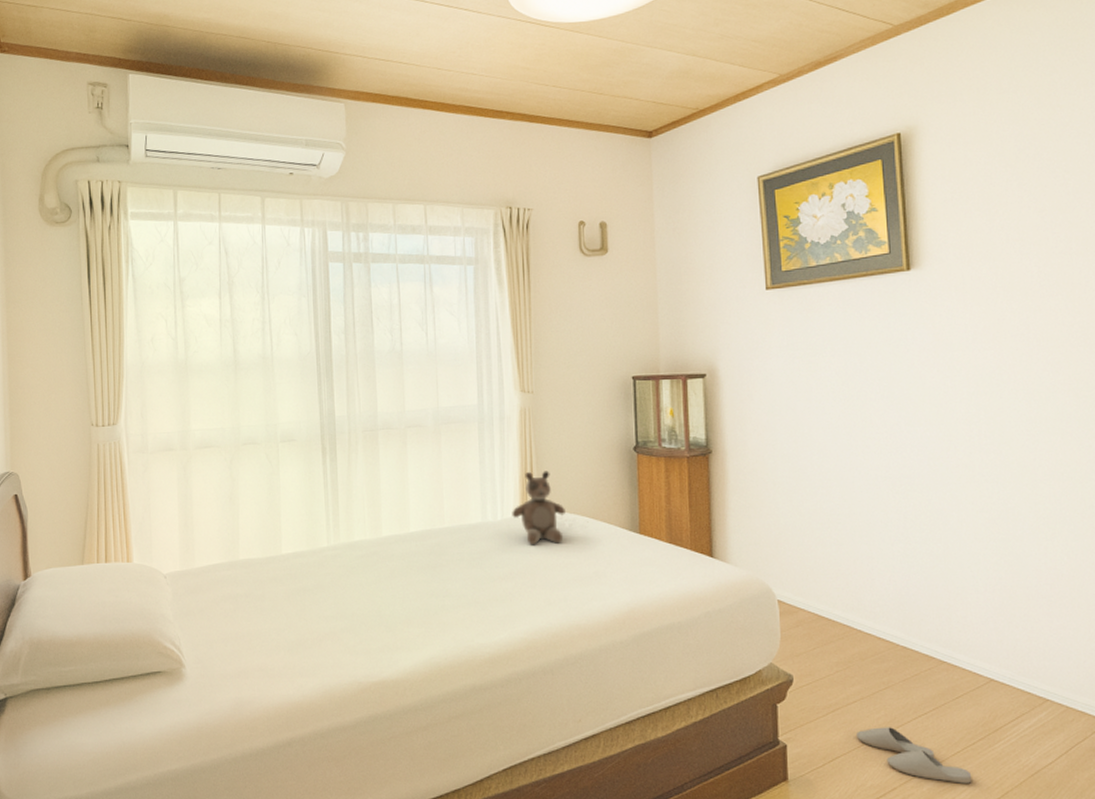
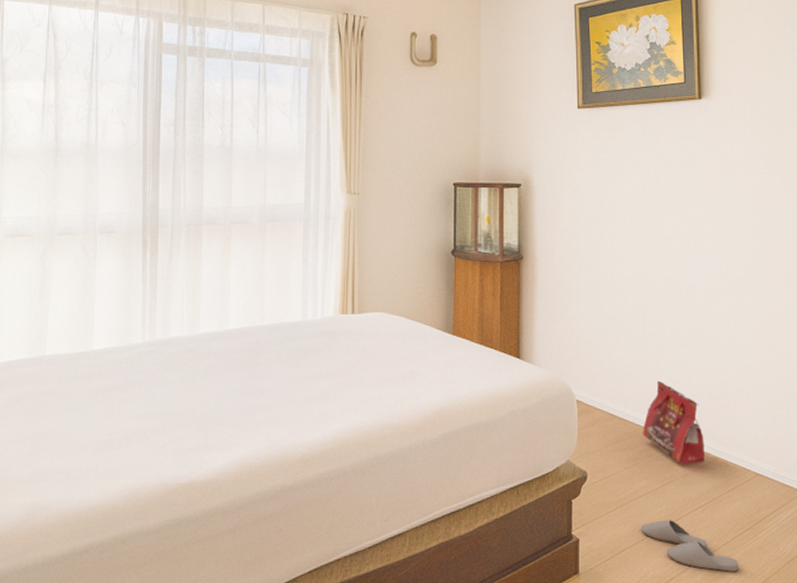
stuffed animal: present [512,470,565,545] -> none [332,271,384,345]
shopping bag: none [853,579,929,668] -> present [642,380,706,464]

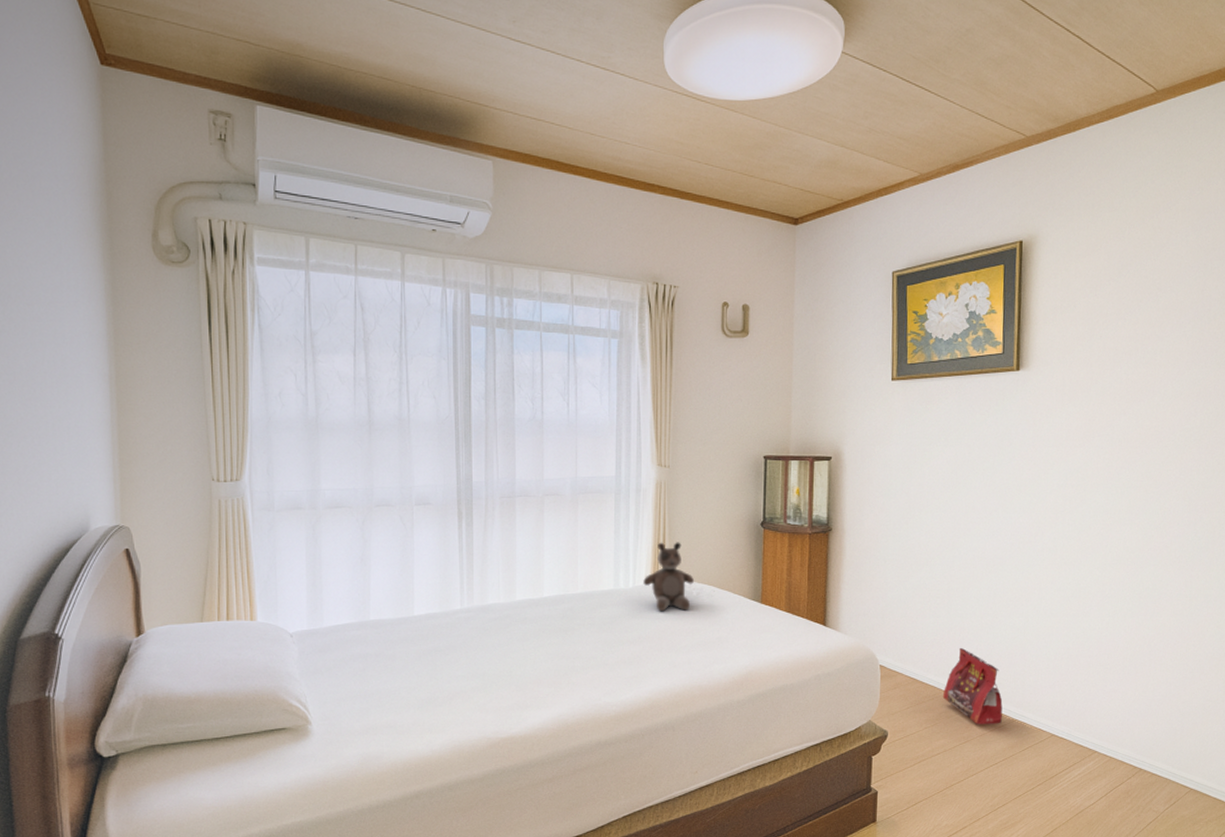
stuffed animal: none [332,271,384,345] -> present [643,542,694,612]
slippers: present [641,520,739,572] -> none [937,775,1029,822]

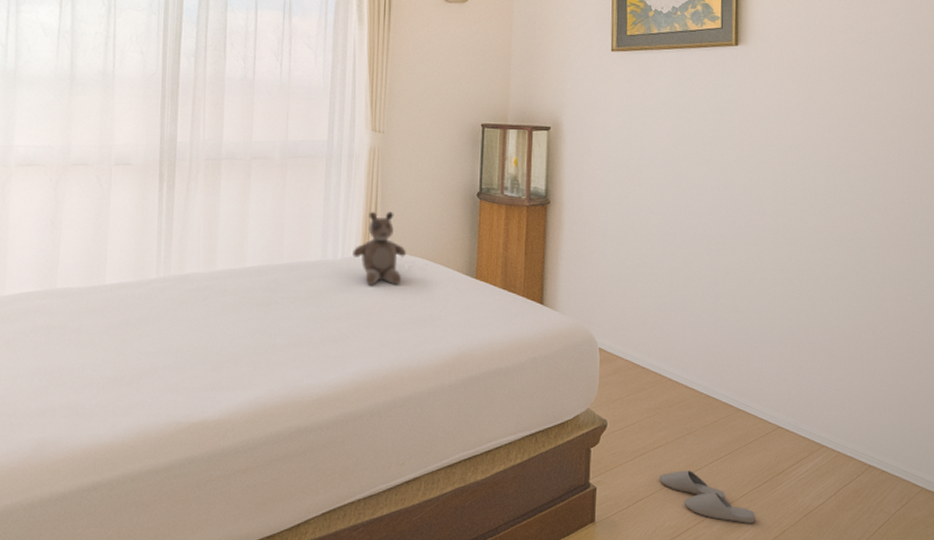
slippers: none [937,775,1029,822] -> present [660,470,756,523]
shopping bag: present [942,647,1003,725] -> none [664,330,727,415]

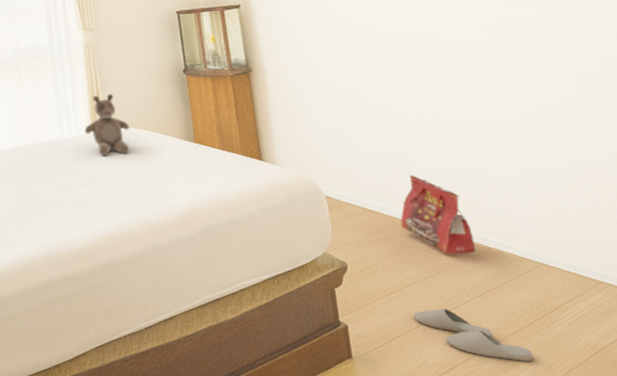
shopping bag: none [664,330,727,415] -> present [400,174,476,254]

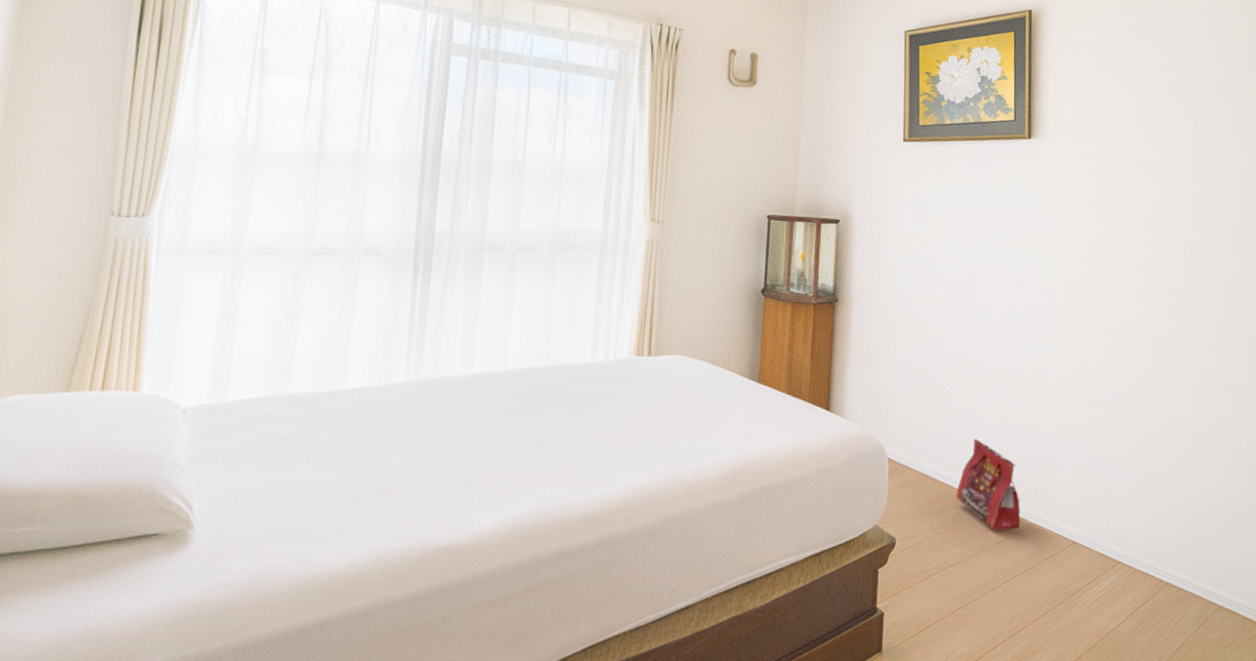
stuffed animal: present [84,93,130,157] -> none [625,308,684,391]
slippers: present [413,309,534,361] -> none [951,592,1051,649]

